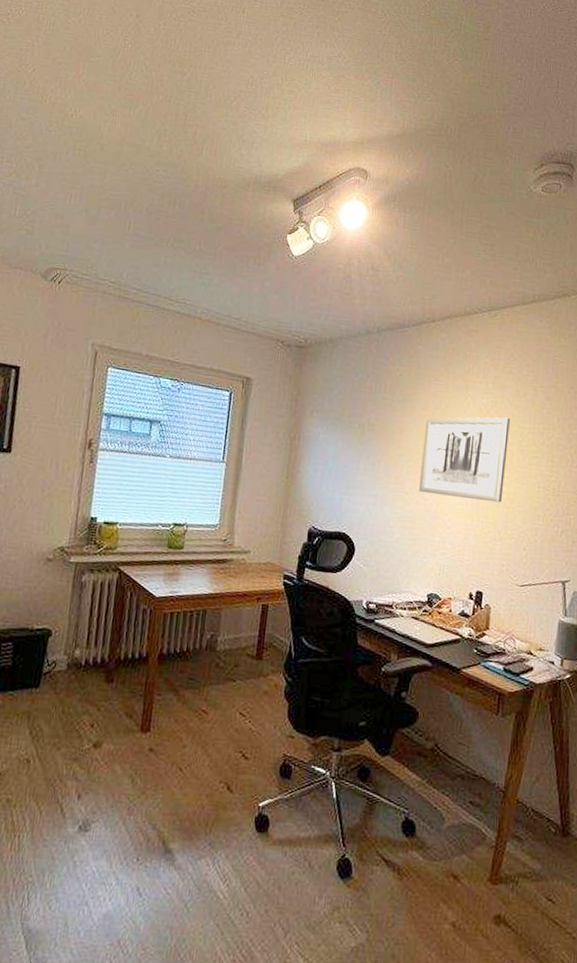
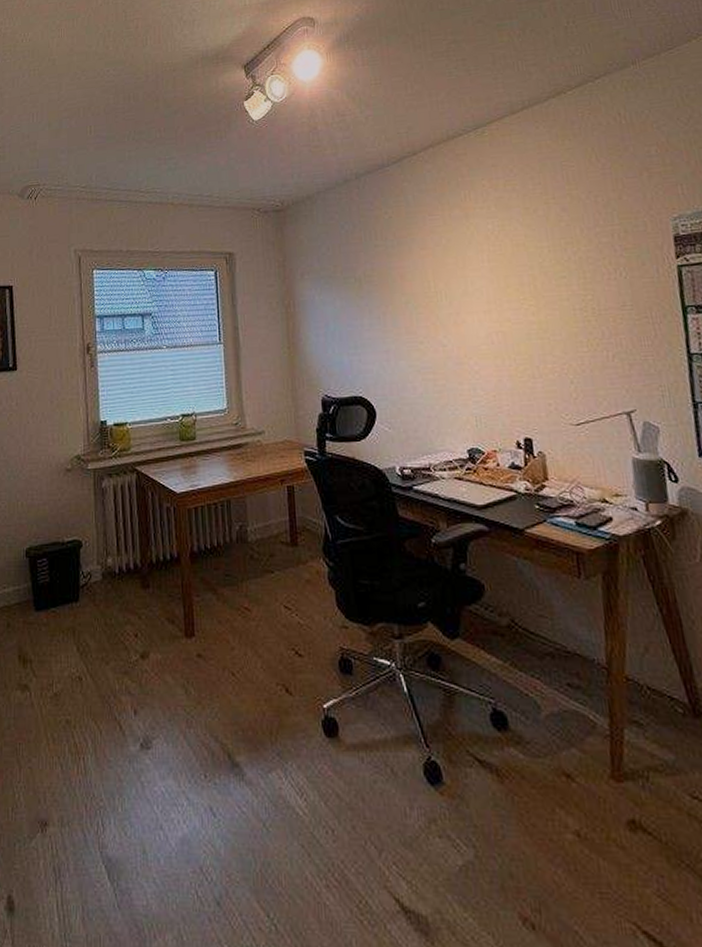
wall art: present [419,417,510,503] -> none [427,239,534,339]

